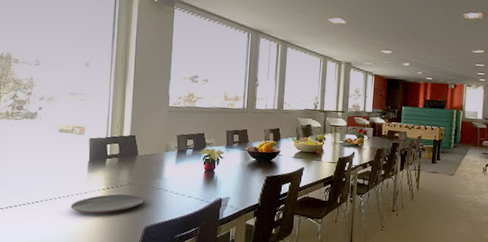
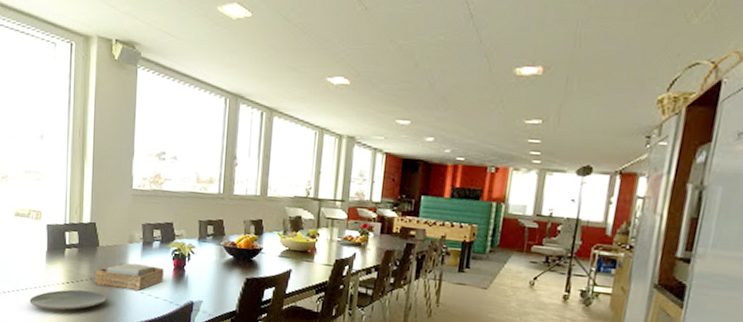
napkin holder: none [133,168,196,193] -> present [94,262,164,292]

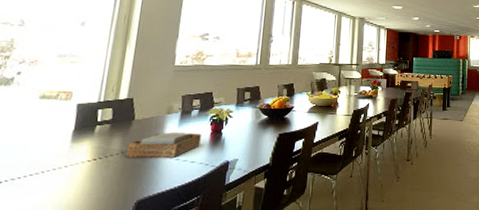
plate: present [29,289,106,310] -> none [44,164,138,191]

